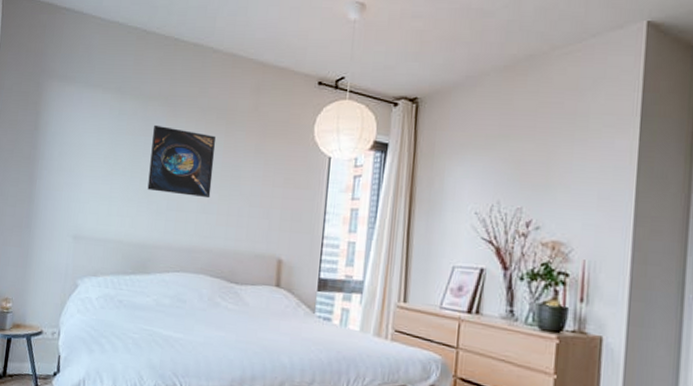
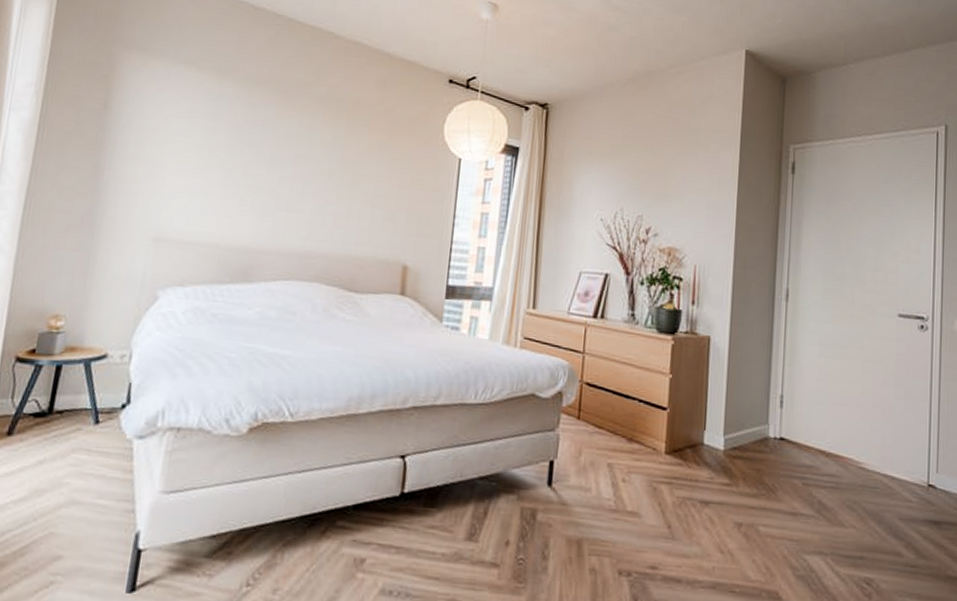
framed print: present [147,124,216,199] -> none [251,112,335,198]

